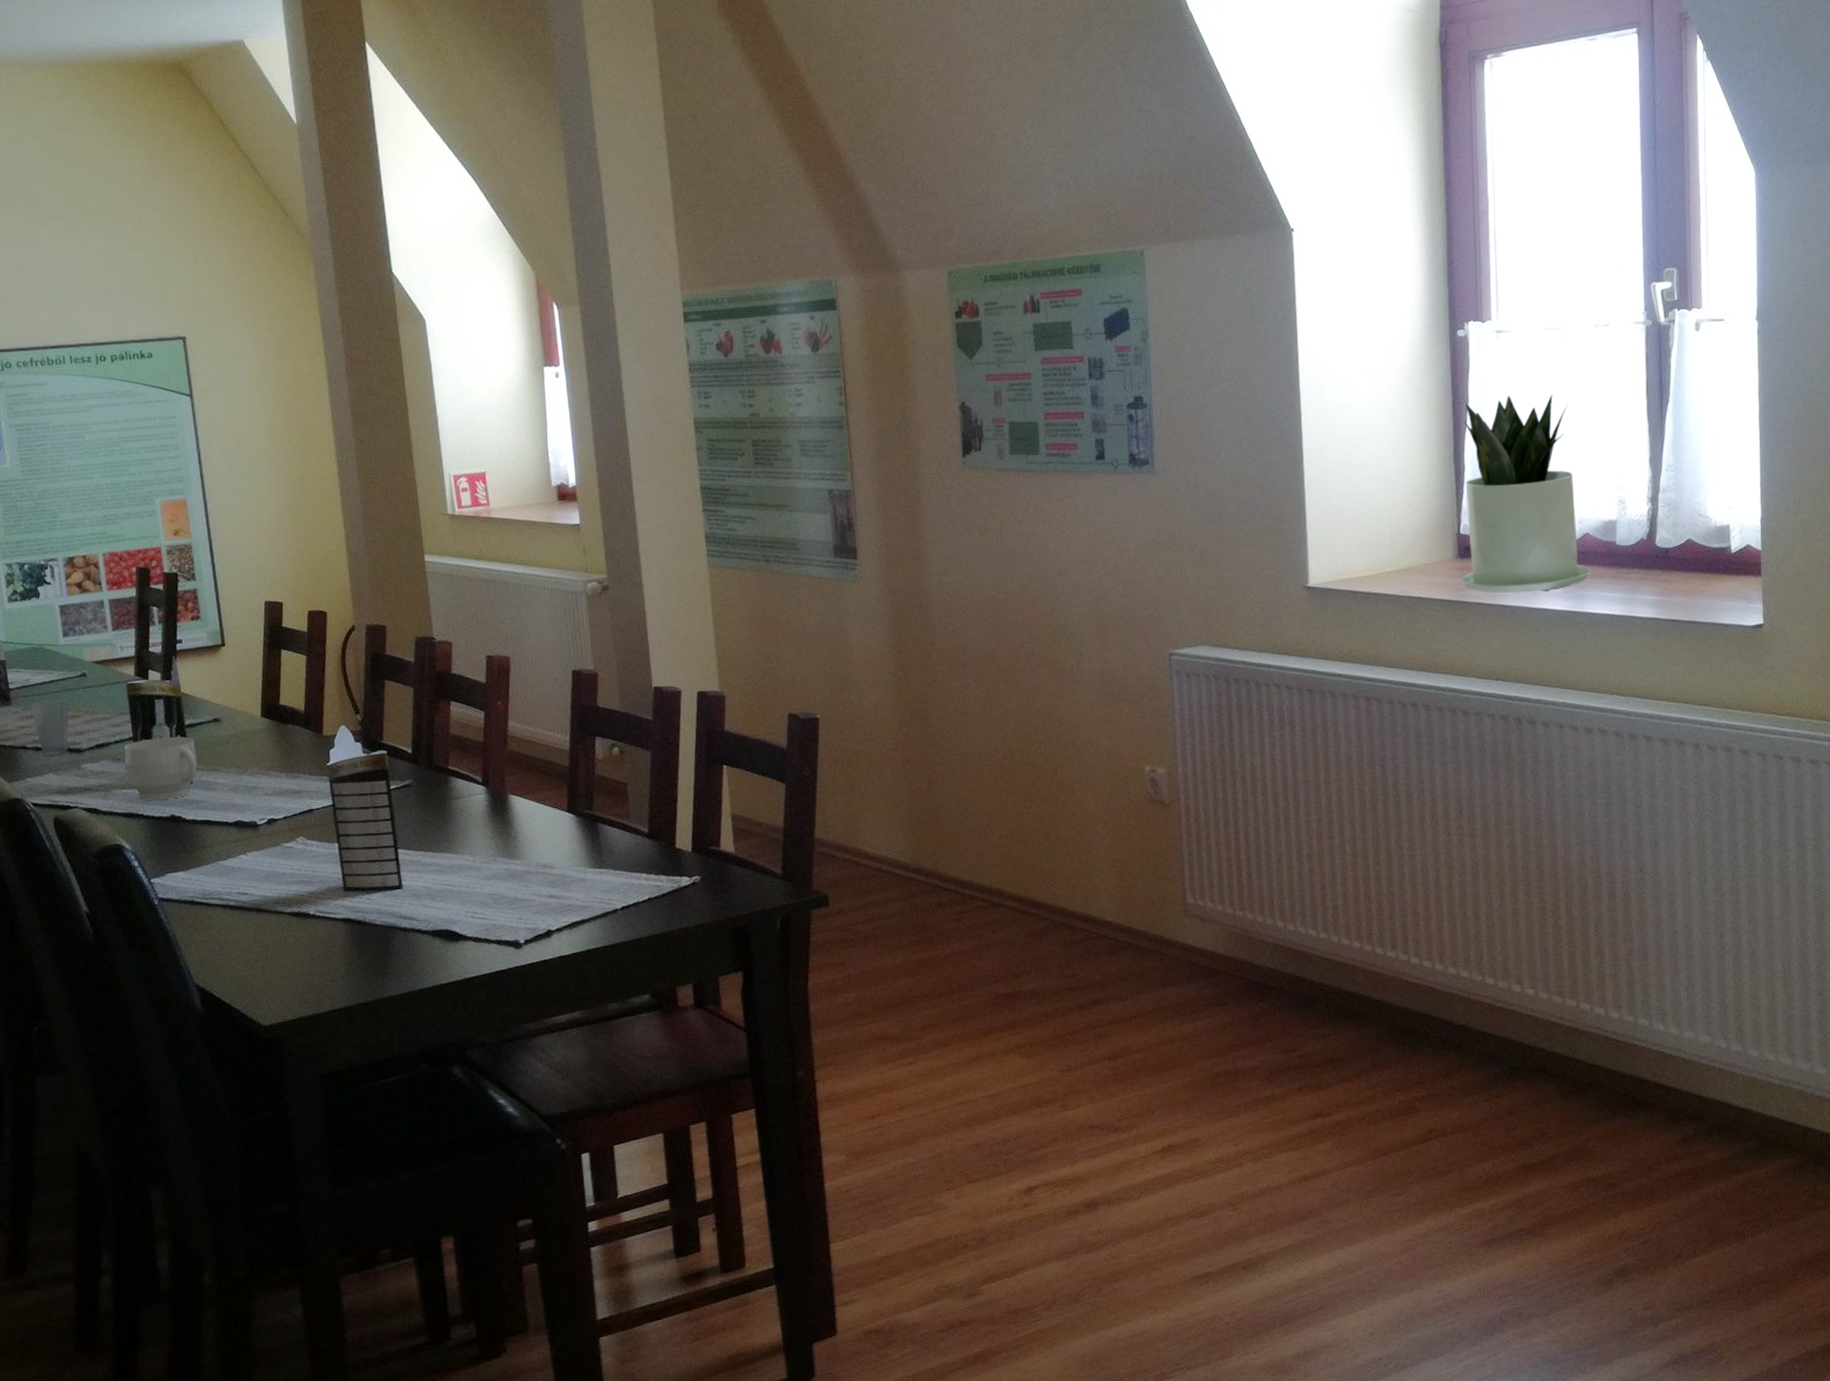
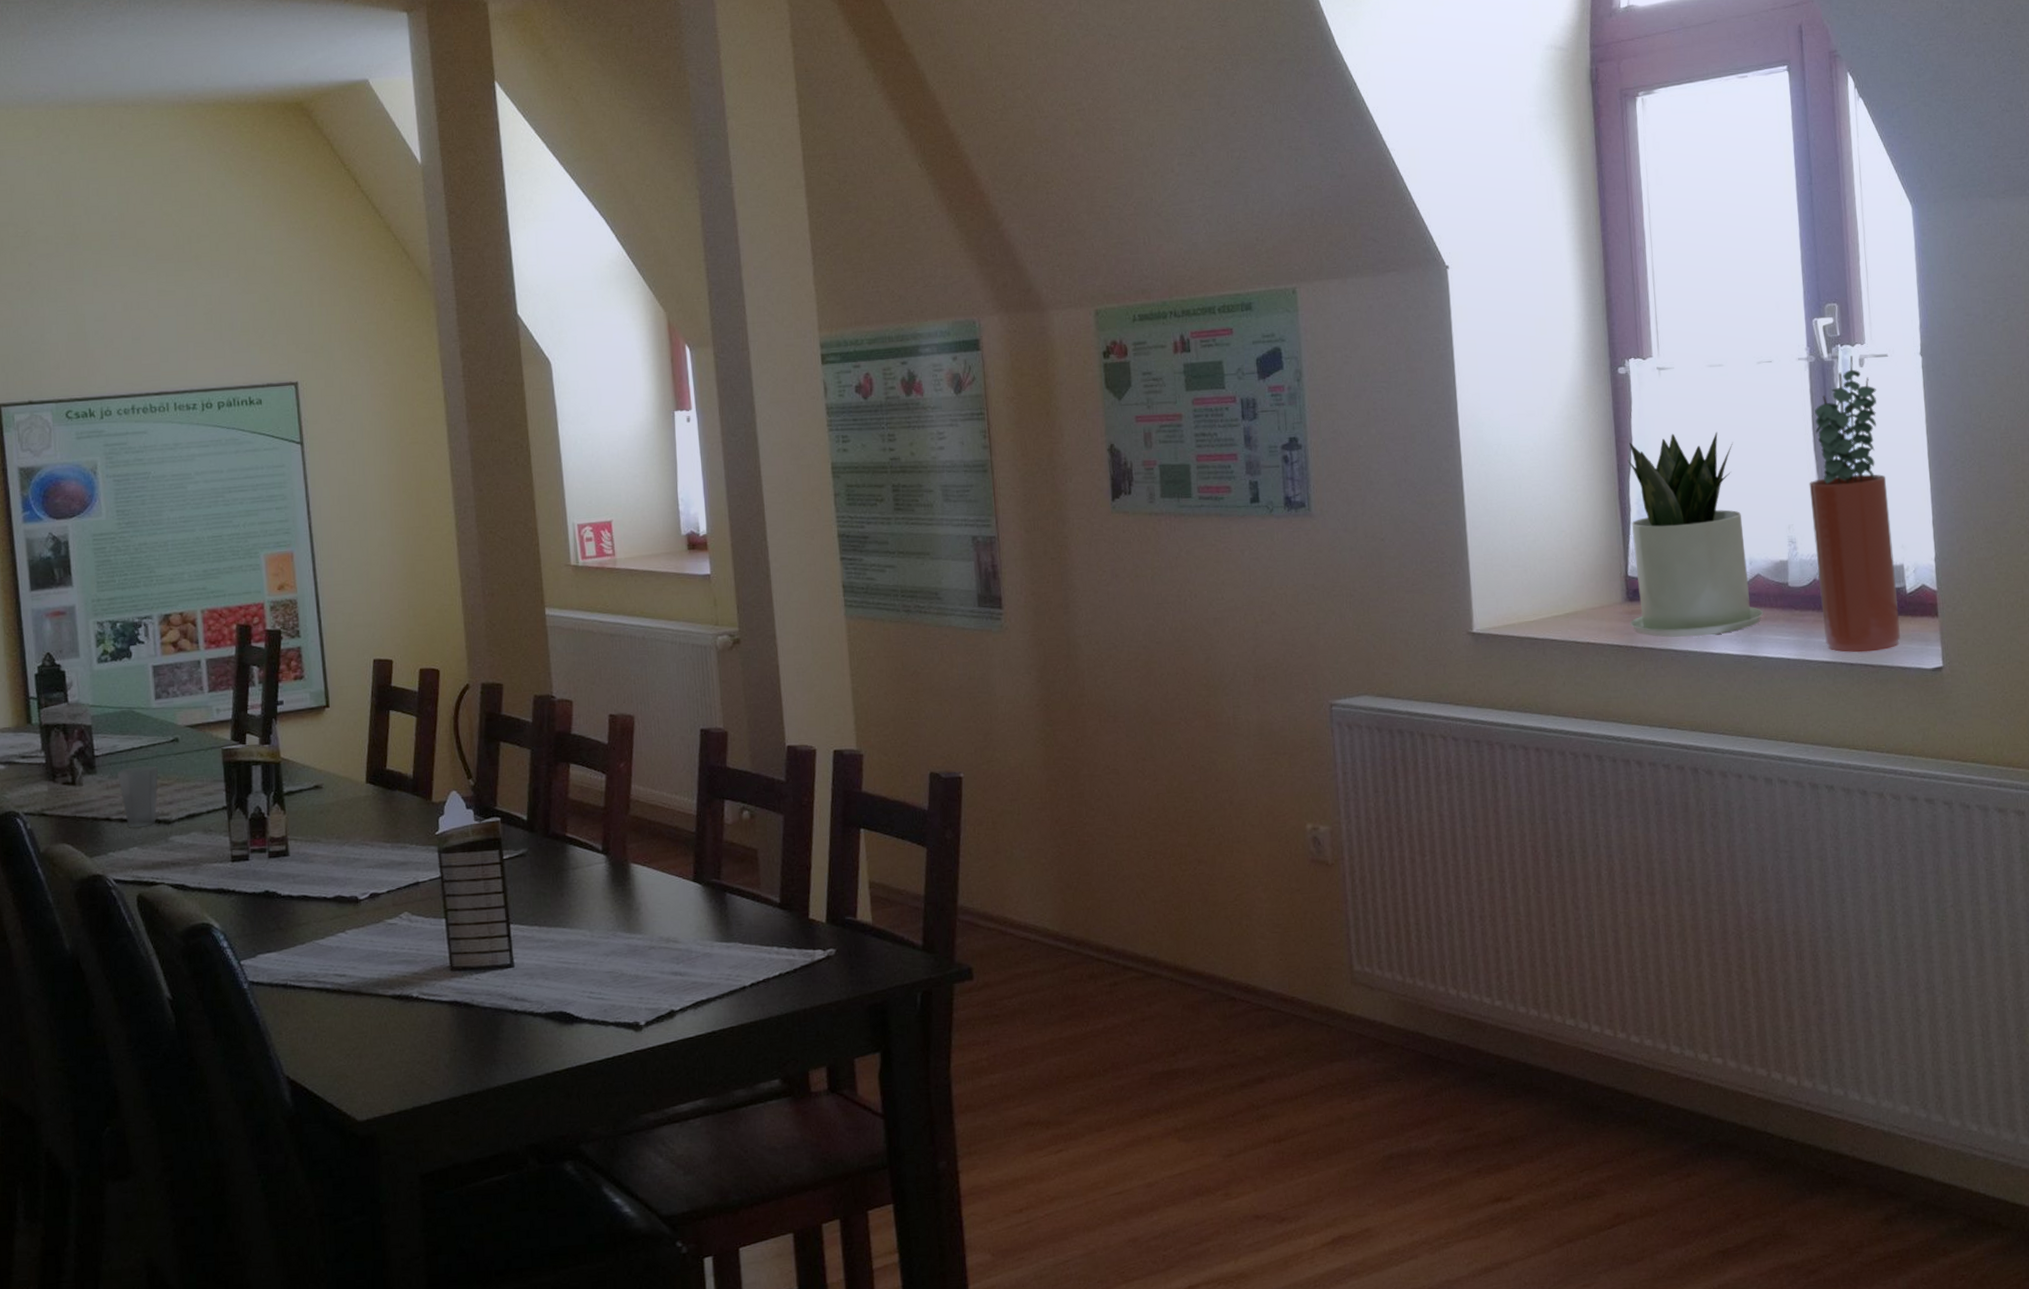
cup: present [123,736,198,801] -> none [215,805,296,875]
vase: none [1640,320,1723,609] -> present [1809,356,1900,652]

